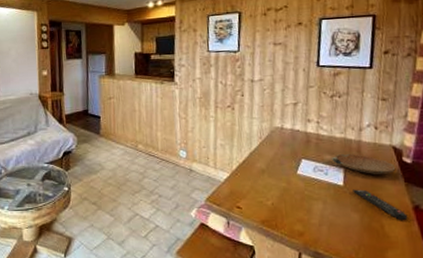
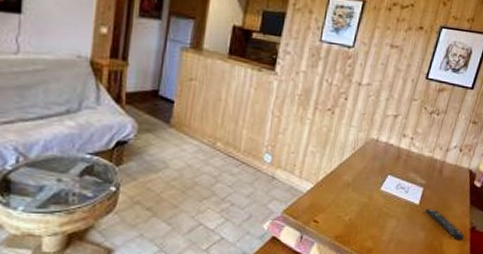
bowl: present [330,154,396,174] -> none [414,173,467,196]

